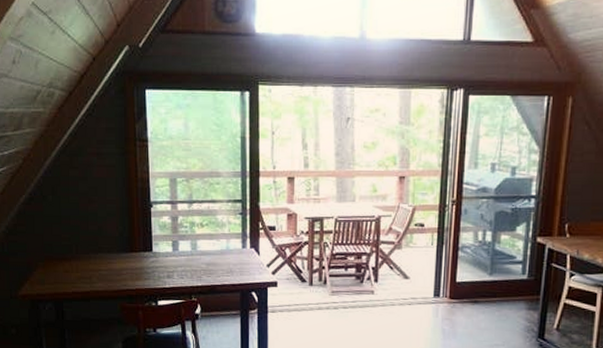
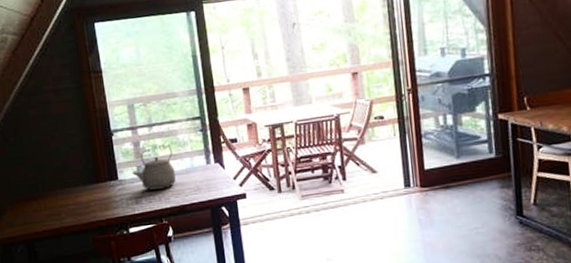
tea kettle: none [167,224,210,267] -> present [132,145,176,190]

